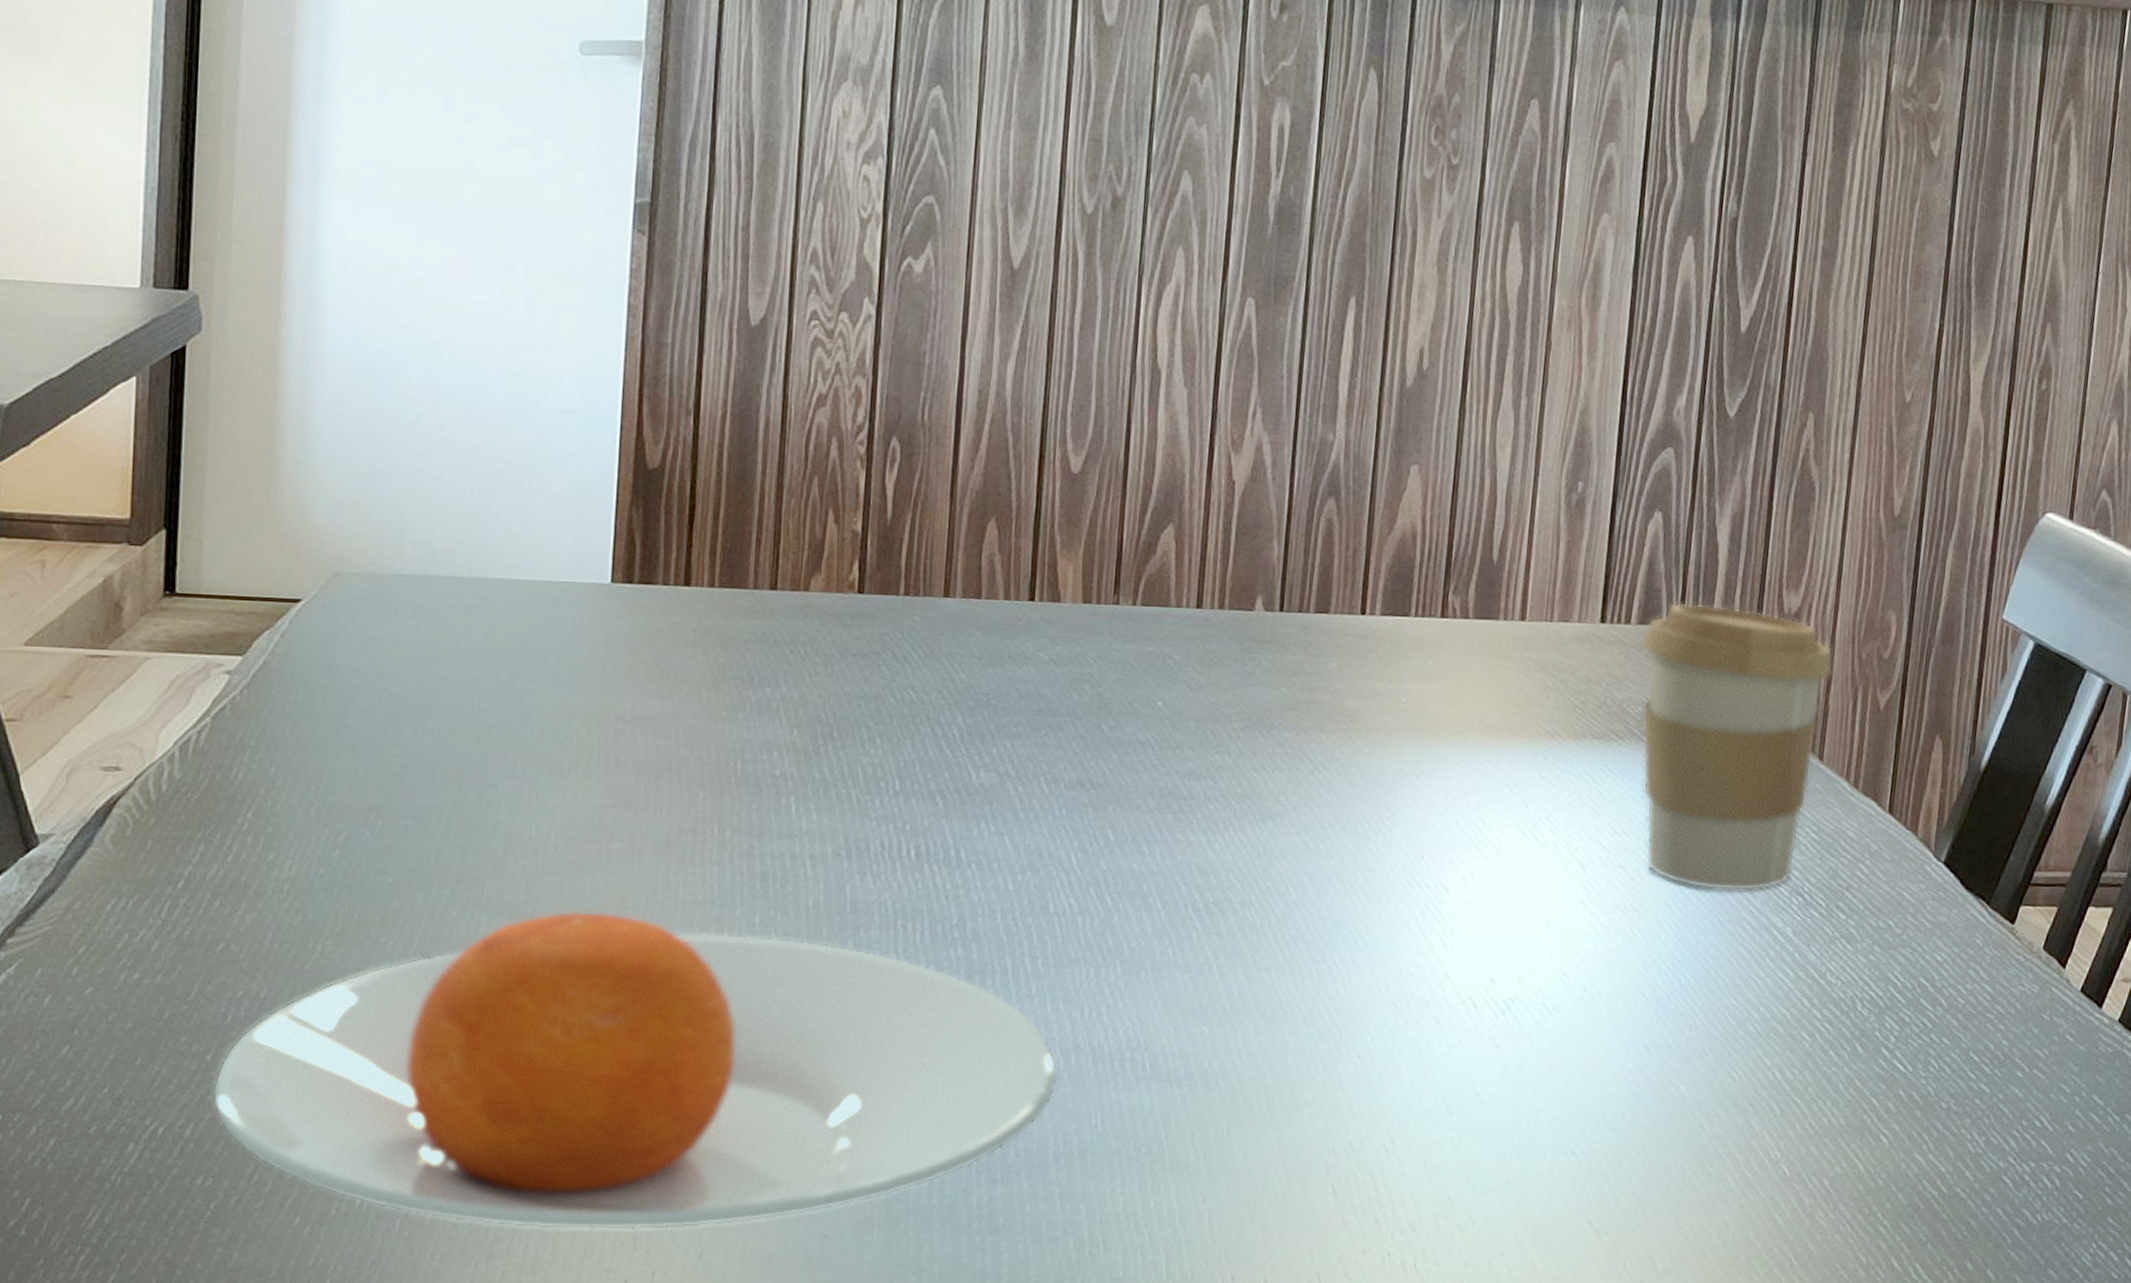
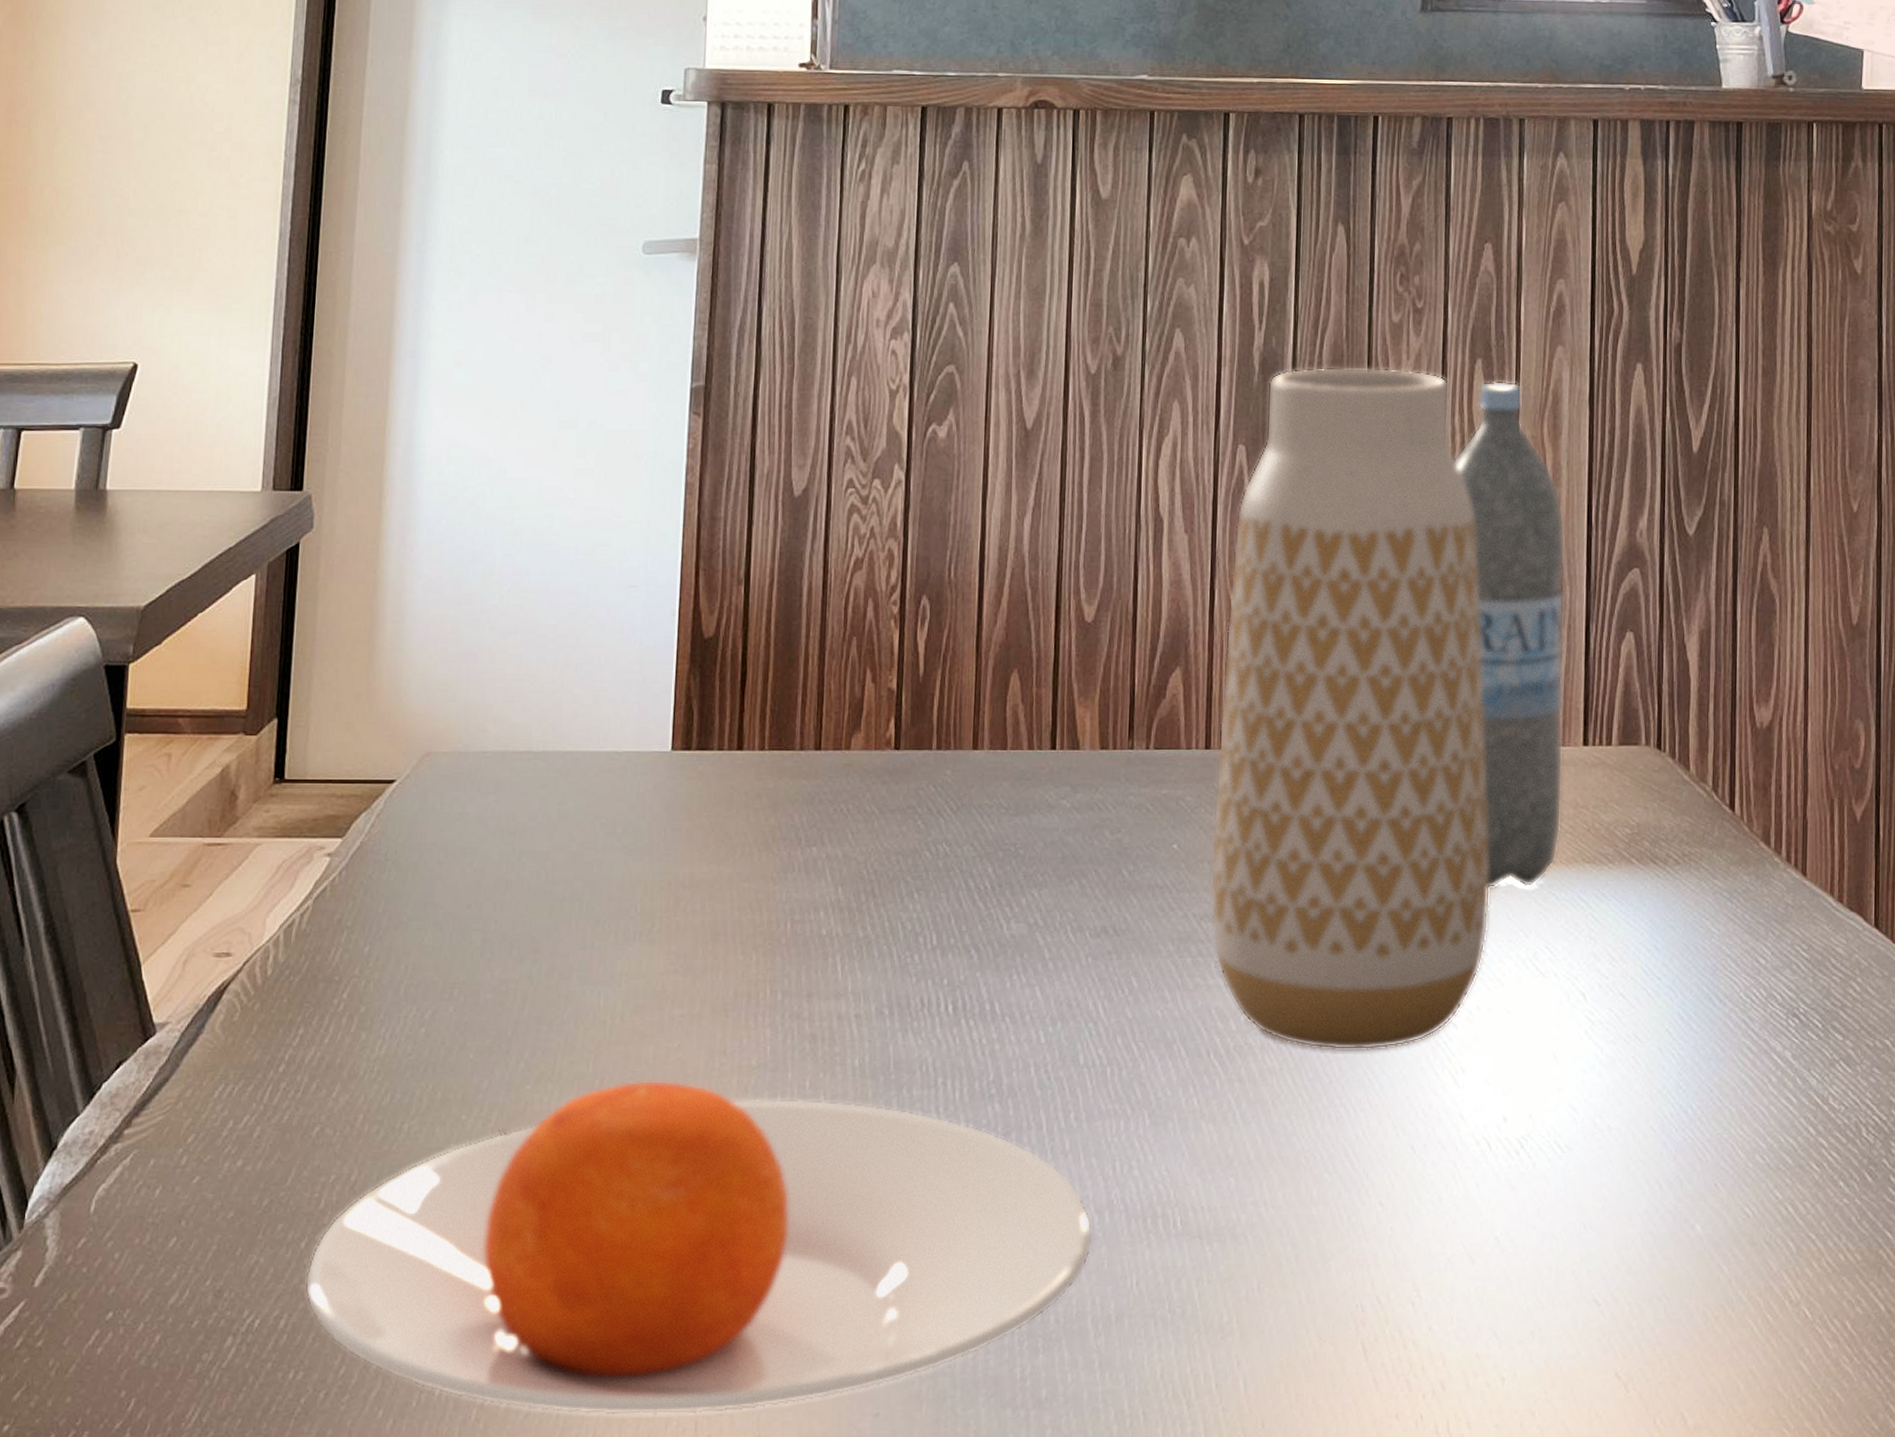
vase: none [1194,220,1502,911] -> present [1209,367,1491,1051]
water bottle: none [1482,245,1597,761] -> present [1454,380,1566,890]
coffee cup: present [1640,602,1834,891] -> none [1623,721,1809,1015]

